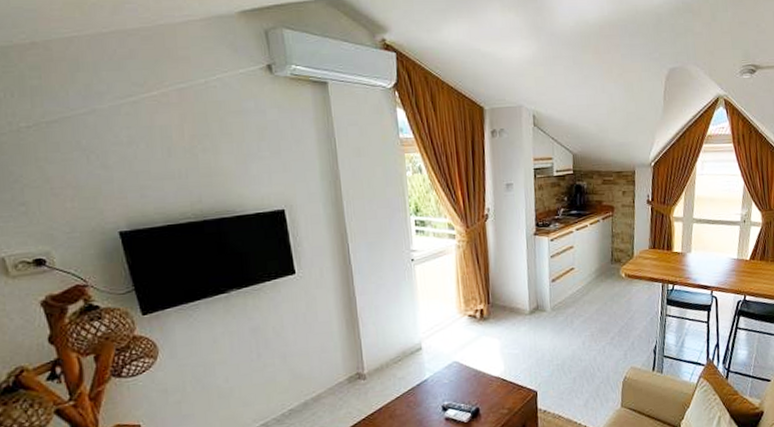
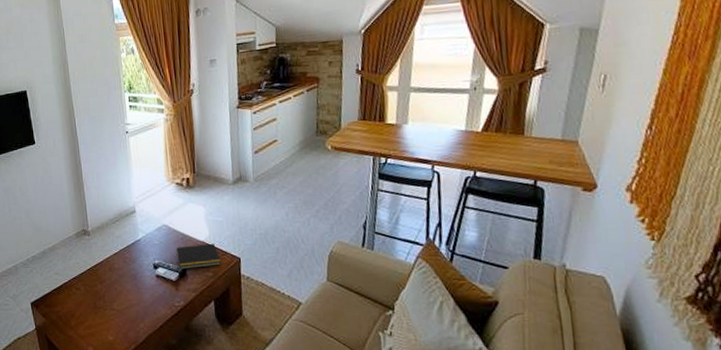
notepad: none [467,377,517,409] -> present [175,243,221,270]

